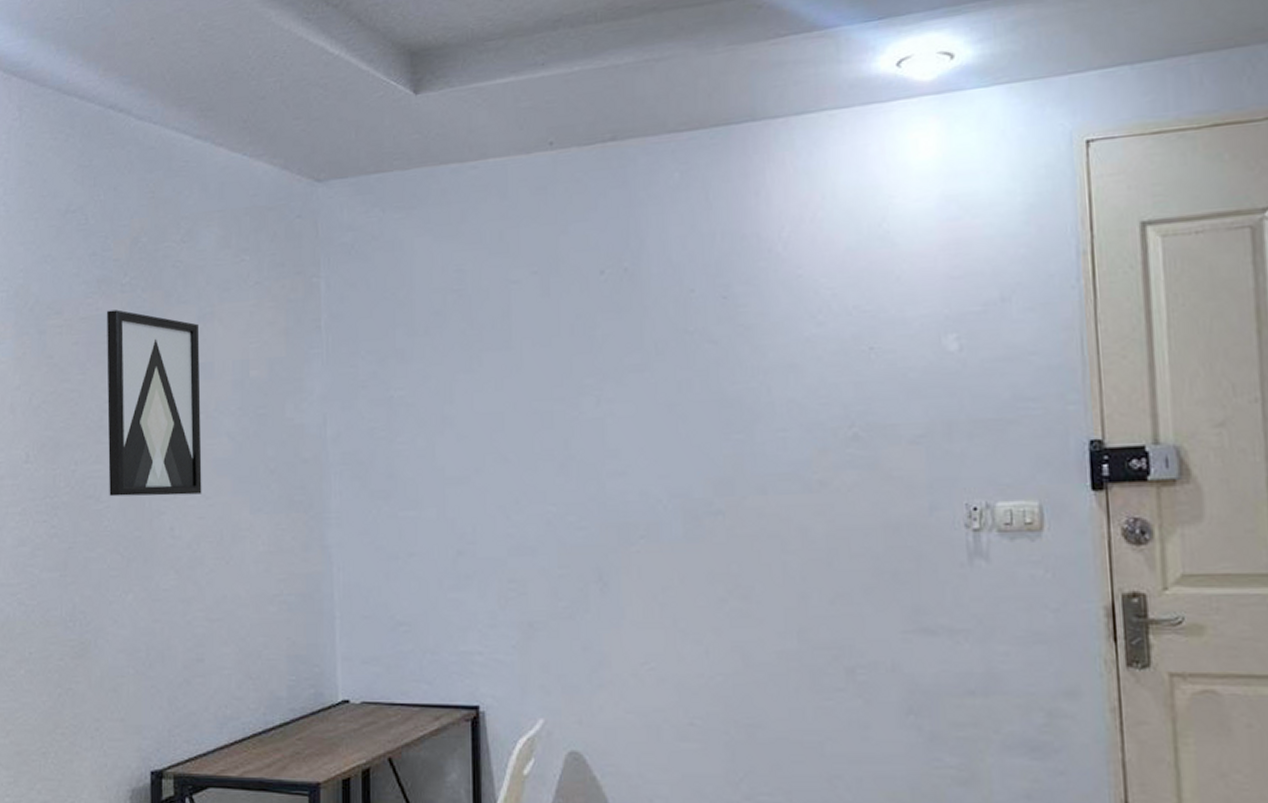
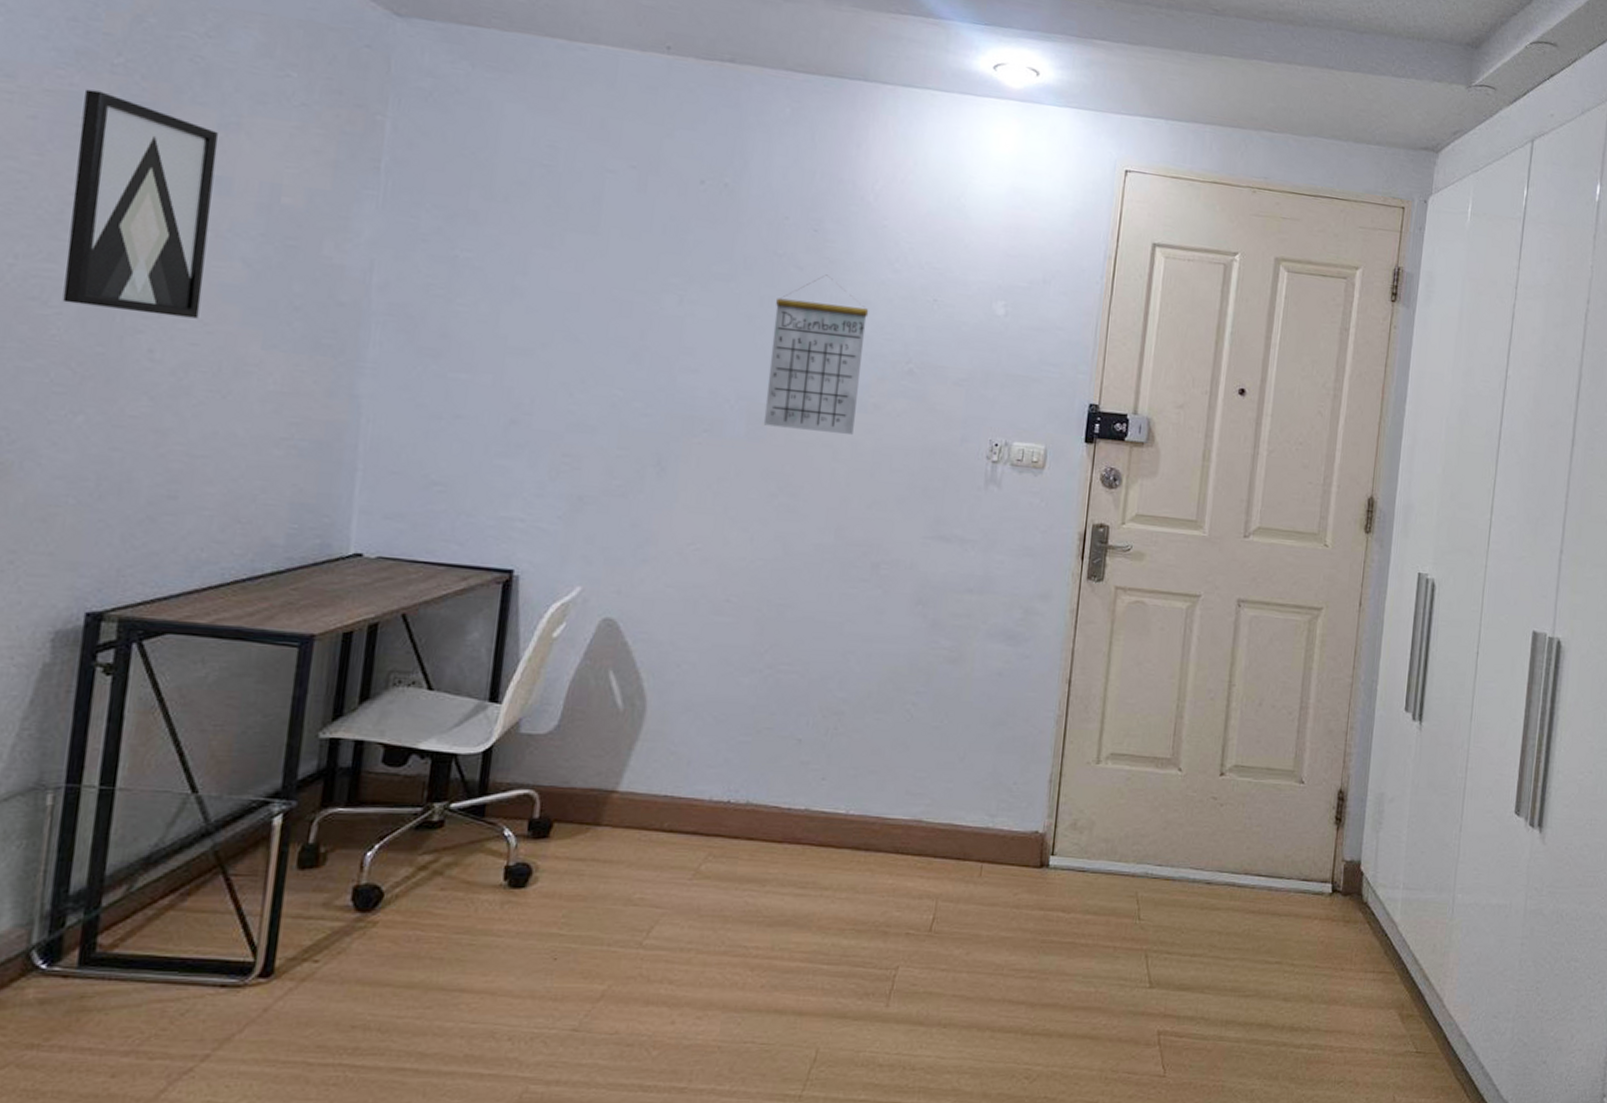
calendar: none [695,343,800,523] -> present [763,274,869,436]

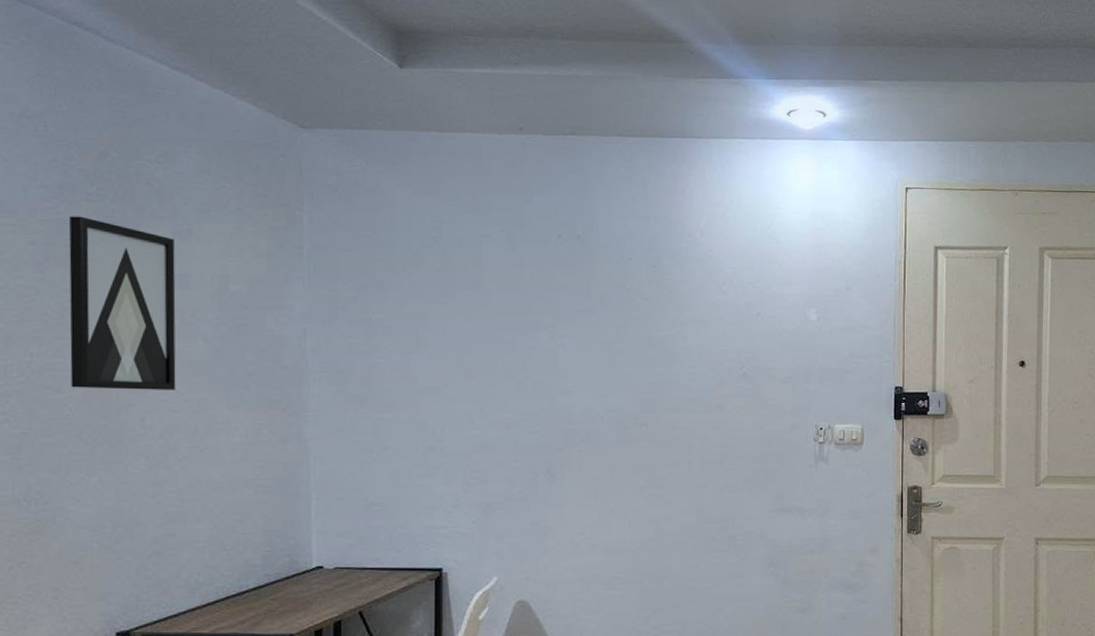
calendar: present [763,274,869,436] -> none [629,302,705,433]

